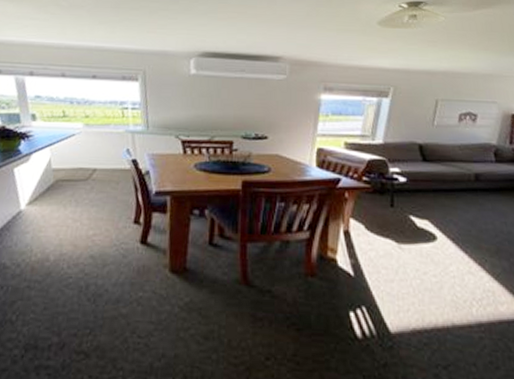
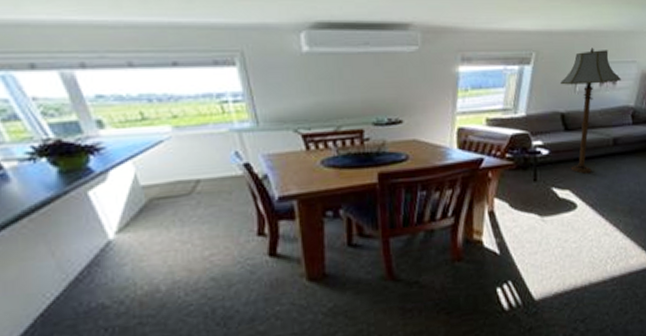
floor lamp: none [418,87,481,206] -> present [560,47,621,174]

